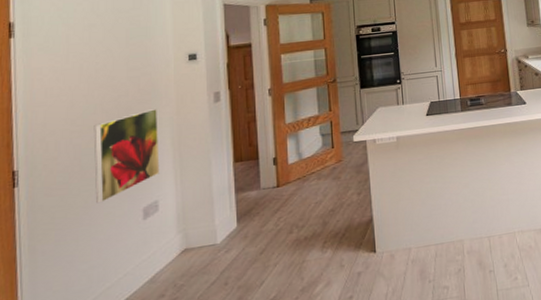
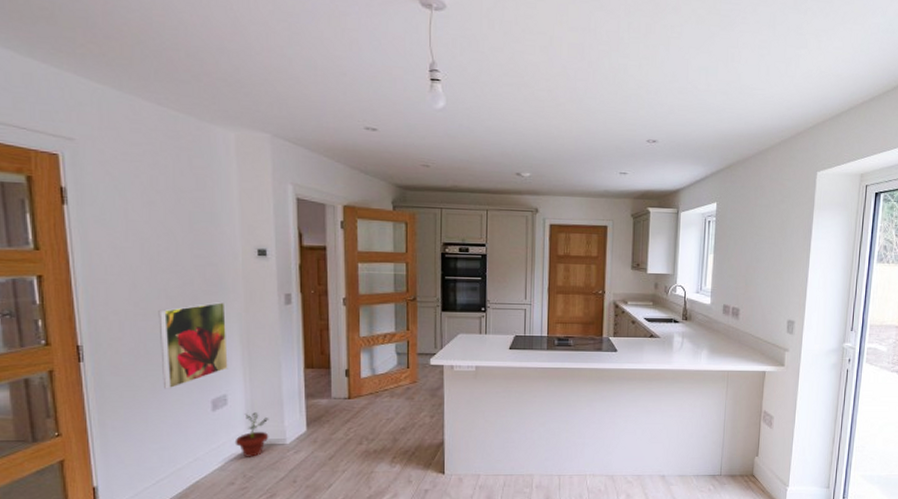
potted plant: none [165,214,200,265] -> present [235,412,269,457]

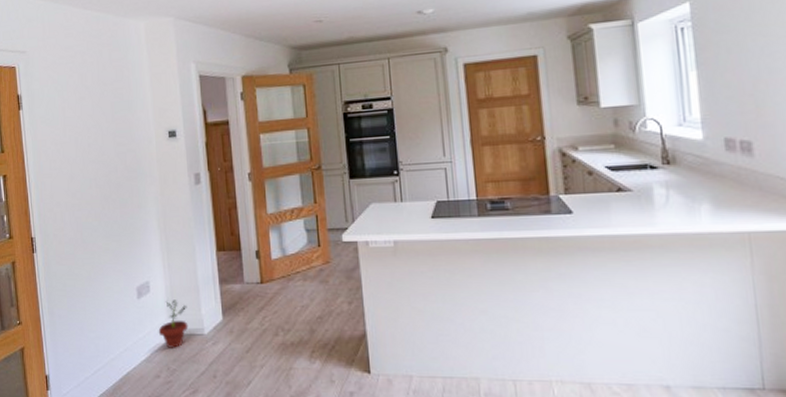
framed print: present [158,301,228,389] -> none [90,186,149,277]

